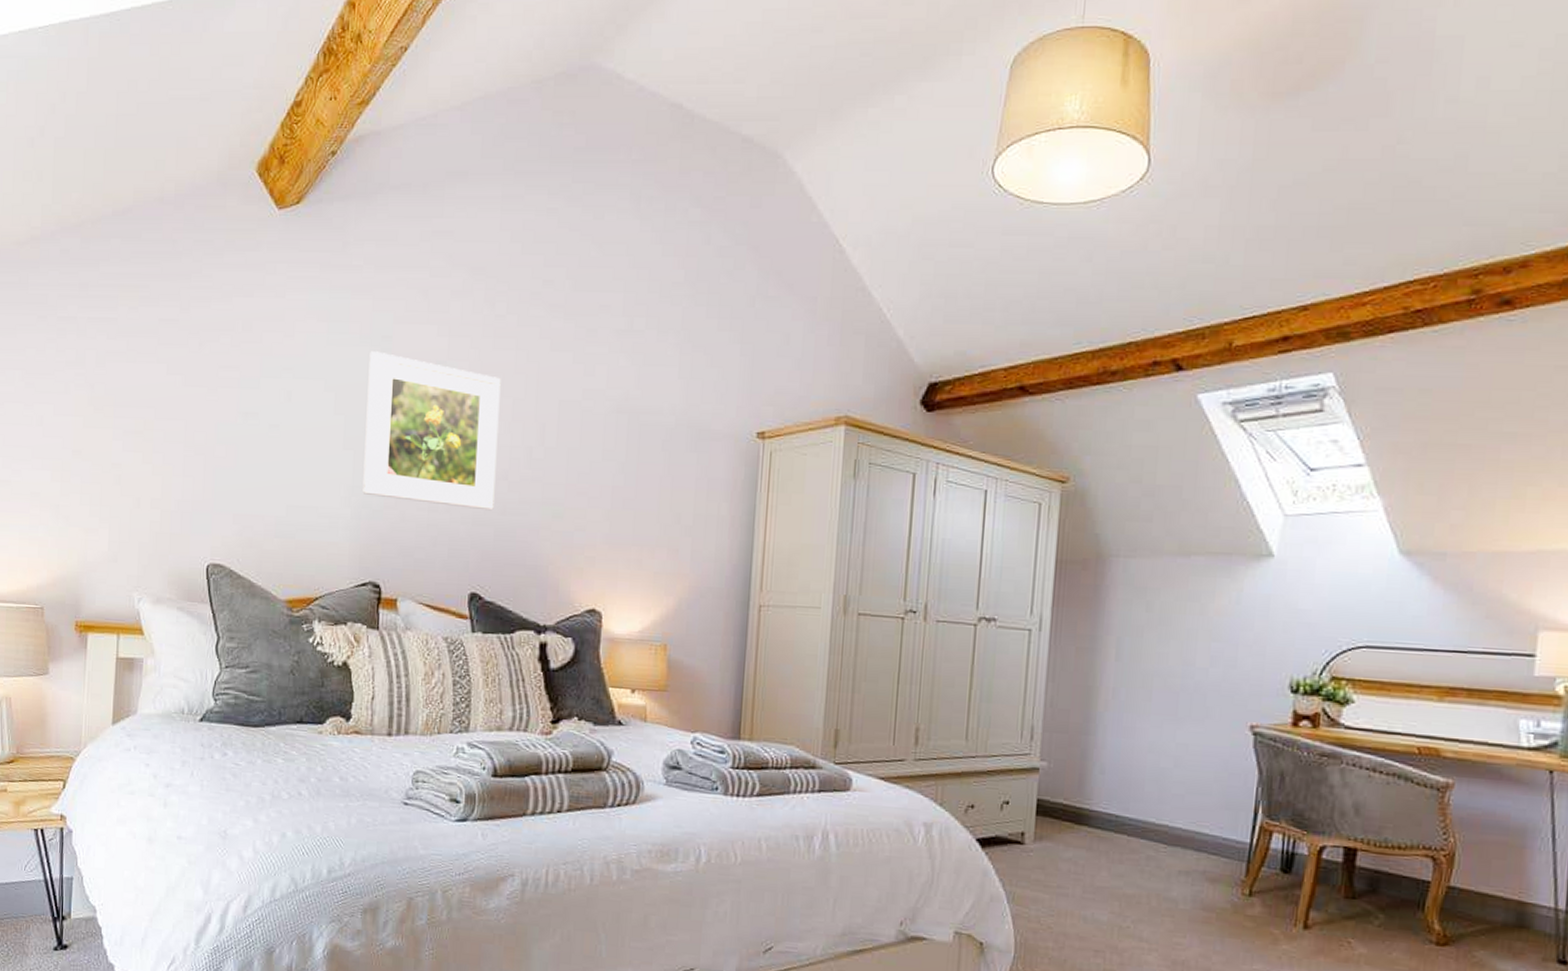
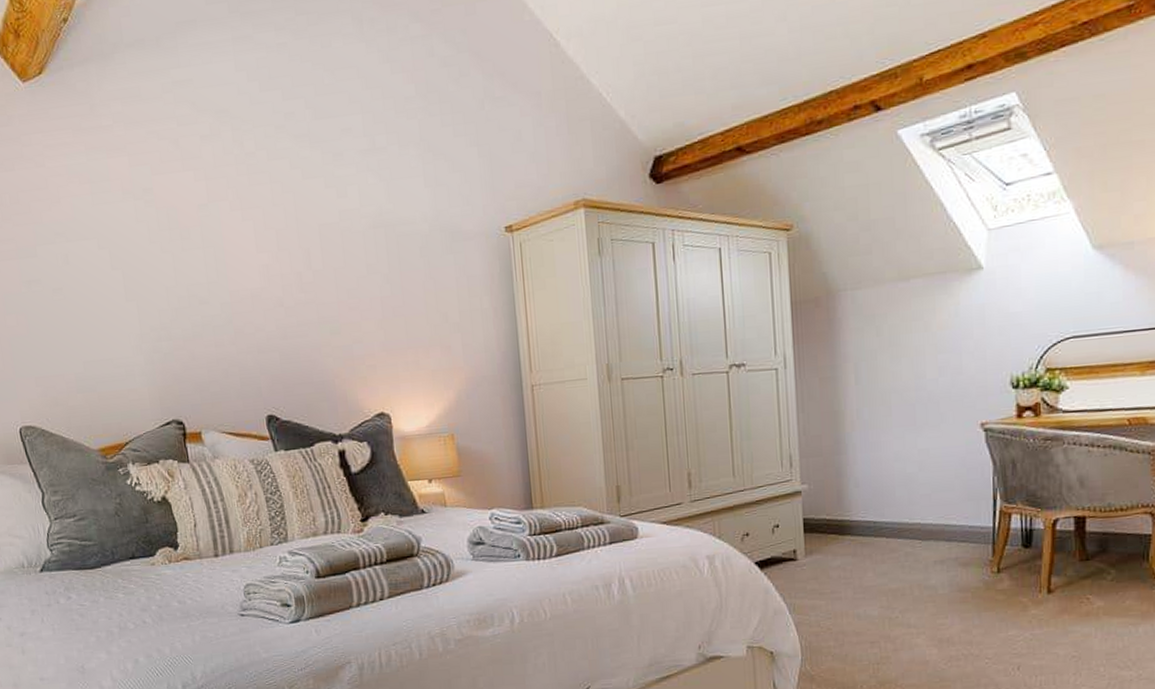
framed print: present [362,351,501,511] -> none [134,204,275,341]

